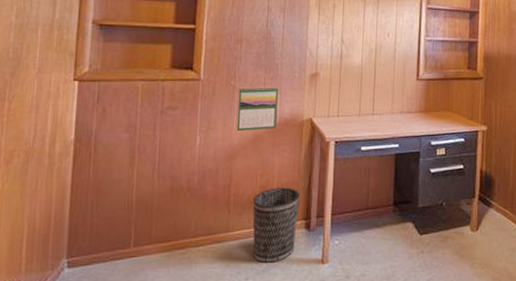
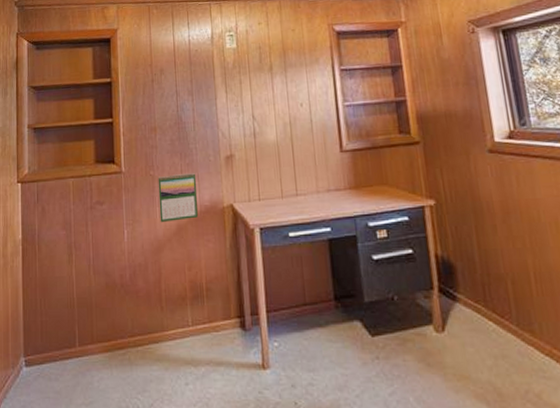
wastebasket: present [252,188,300,264] -> none [183,282,232,368]

